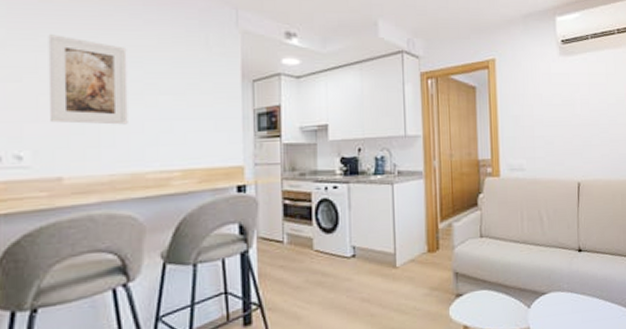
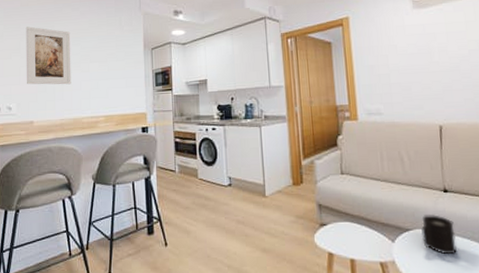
mug: none [556,276,587,316] -> present [421,215,457,255]

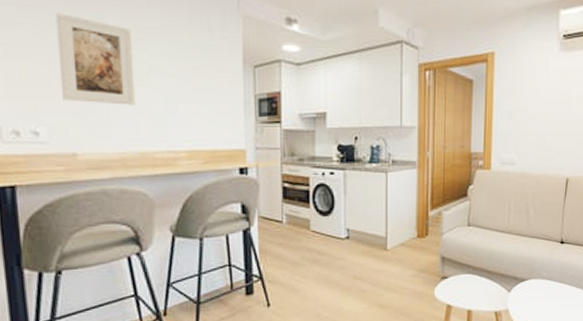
mug: present [421,215,457,255] -> none [535,265,565,302]

